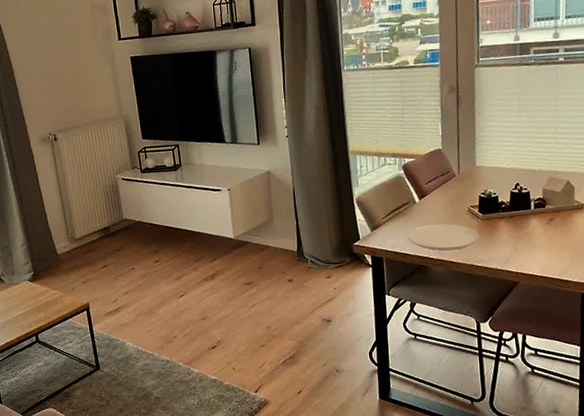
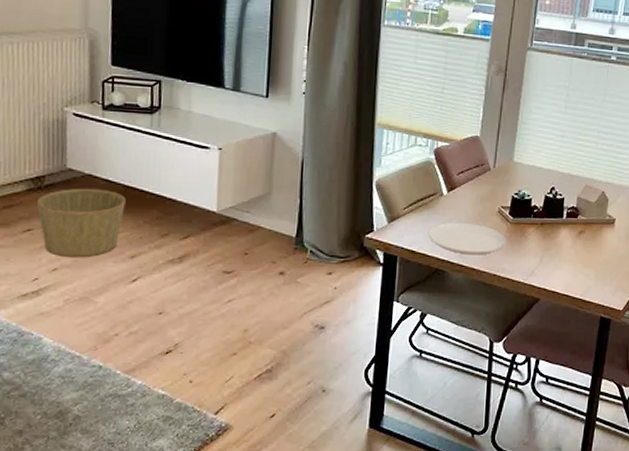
basket: none [108,231,168,283] -> present [37,188,126,258]

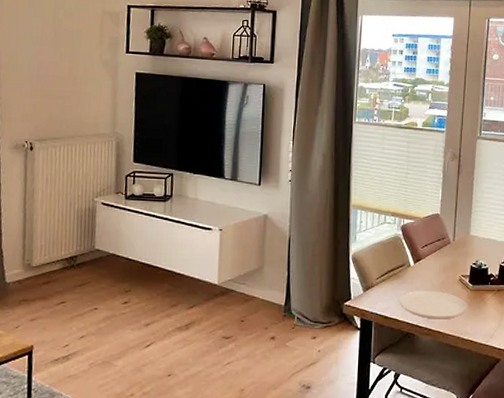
basket: present [37,188,126,258] -> none [70,265,142,327]

